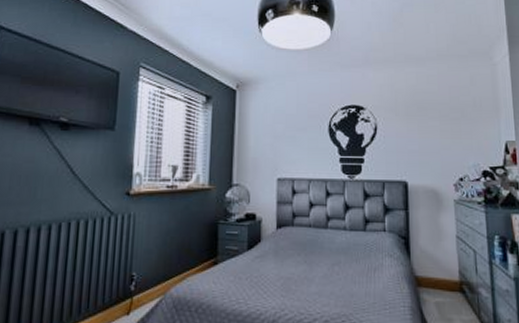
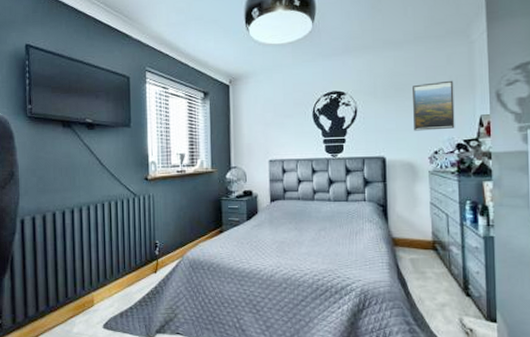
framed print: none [436,102,481,155] -> present [413,80,455,131]

